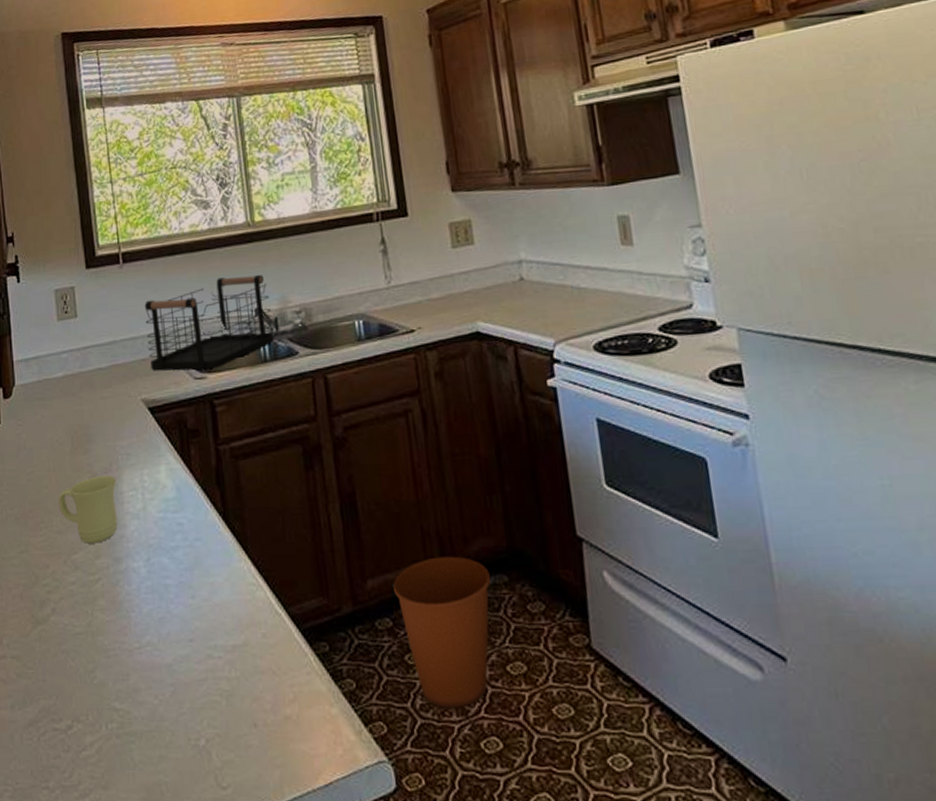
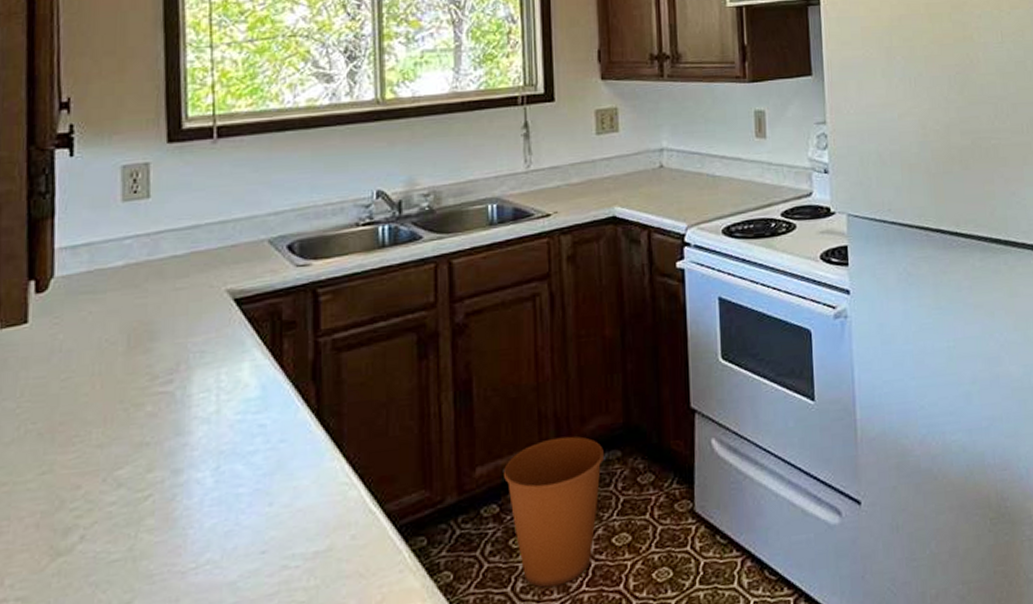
mug: present [58,475,118,544] -> none [102,376,185,457]
dish rack: present [144,275,274,371] -> none [240,155,396,258]

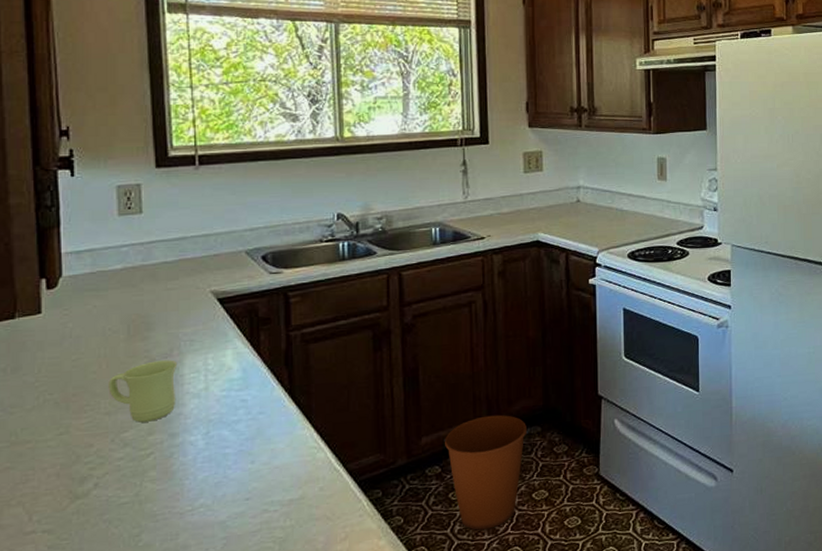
mug: none [102,376,185,457] -> present [108,360,178,423]

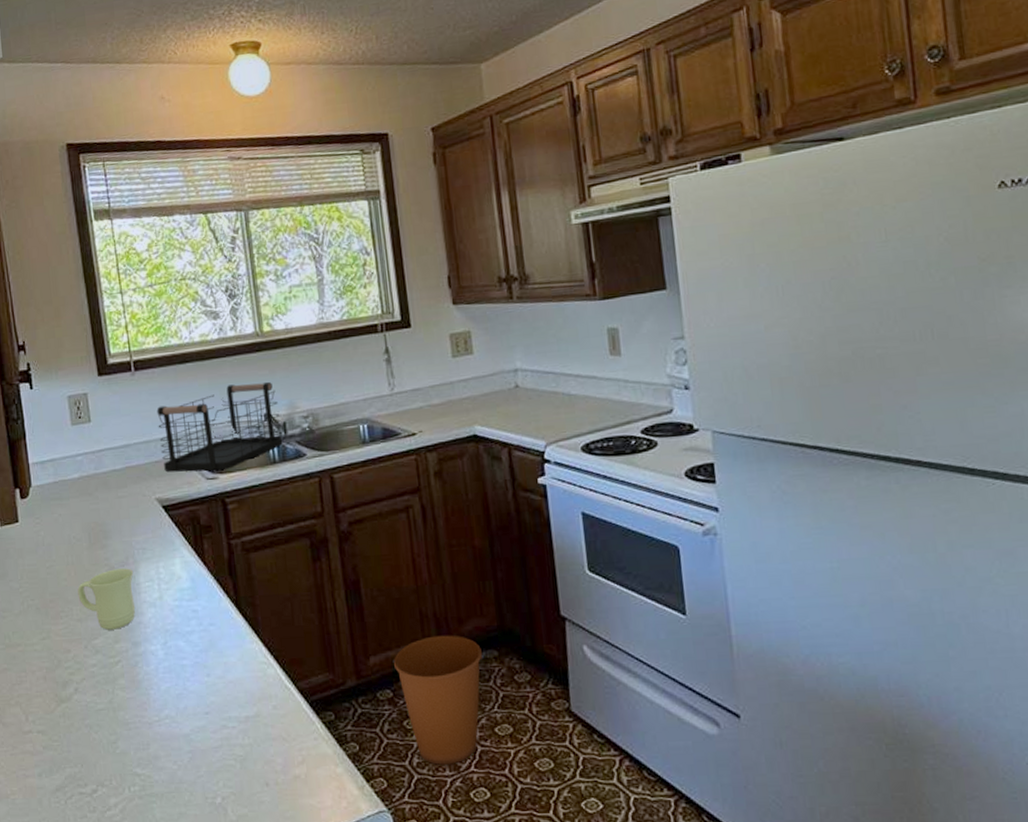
dish rack: none [220,184,354,266] -> present [156,382,283,472]

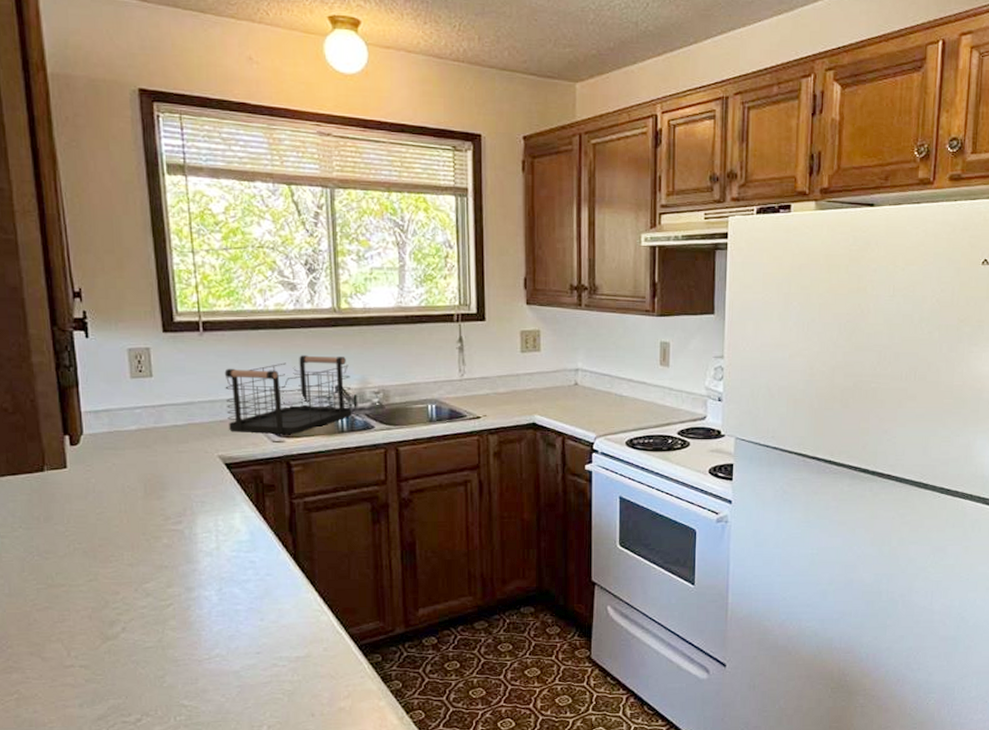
mug: present [77,568,136,630] -> none [130,519,191,575]
bucket: present [393,635,485,766] -> none [440,593,523,701]

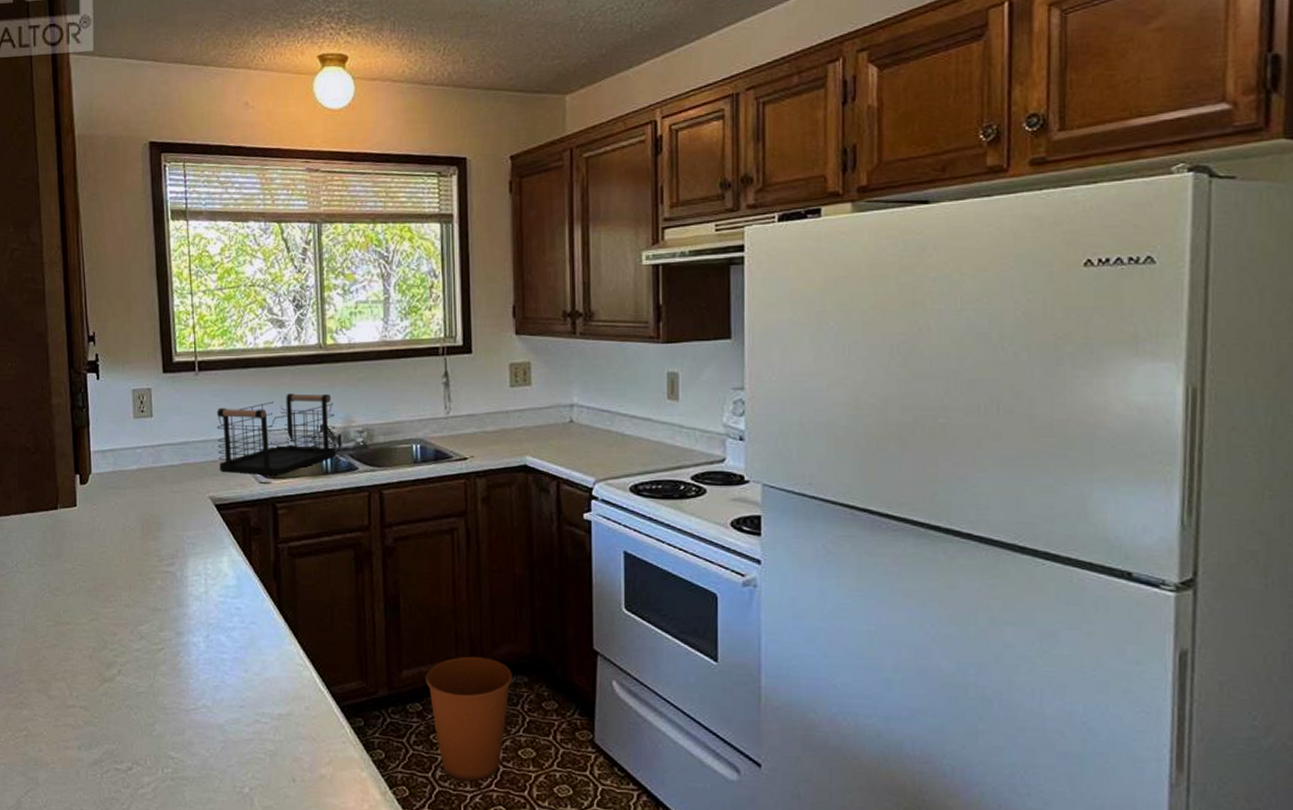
bucket: none [440,593,523,701] -> present [425,656,515,782]

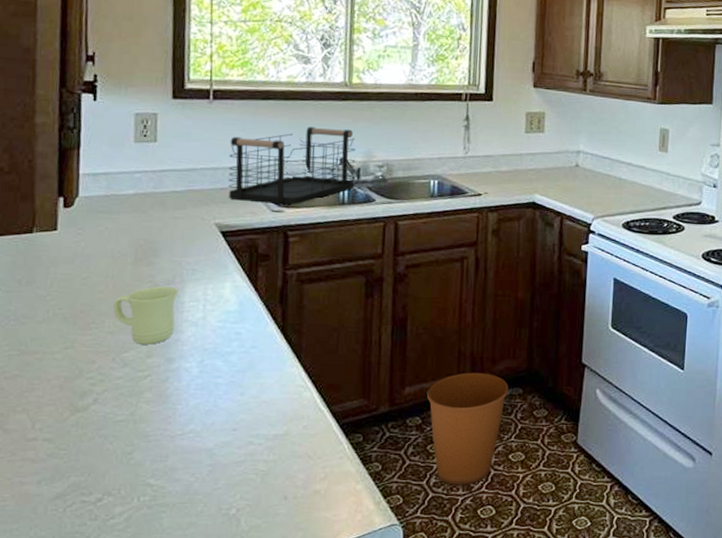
mug: none [128,560,183,618] -> present [113,286,179,345]

